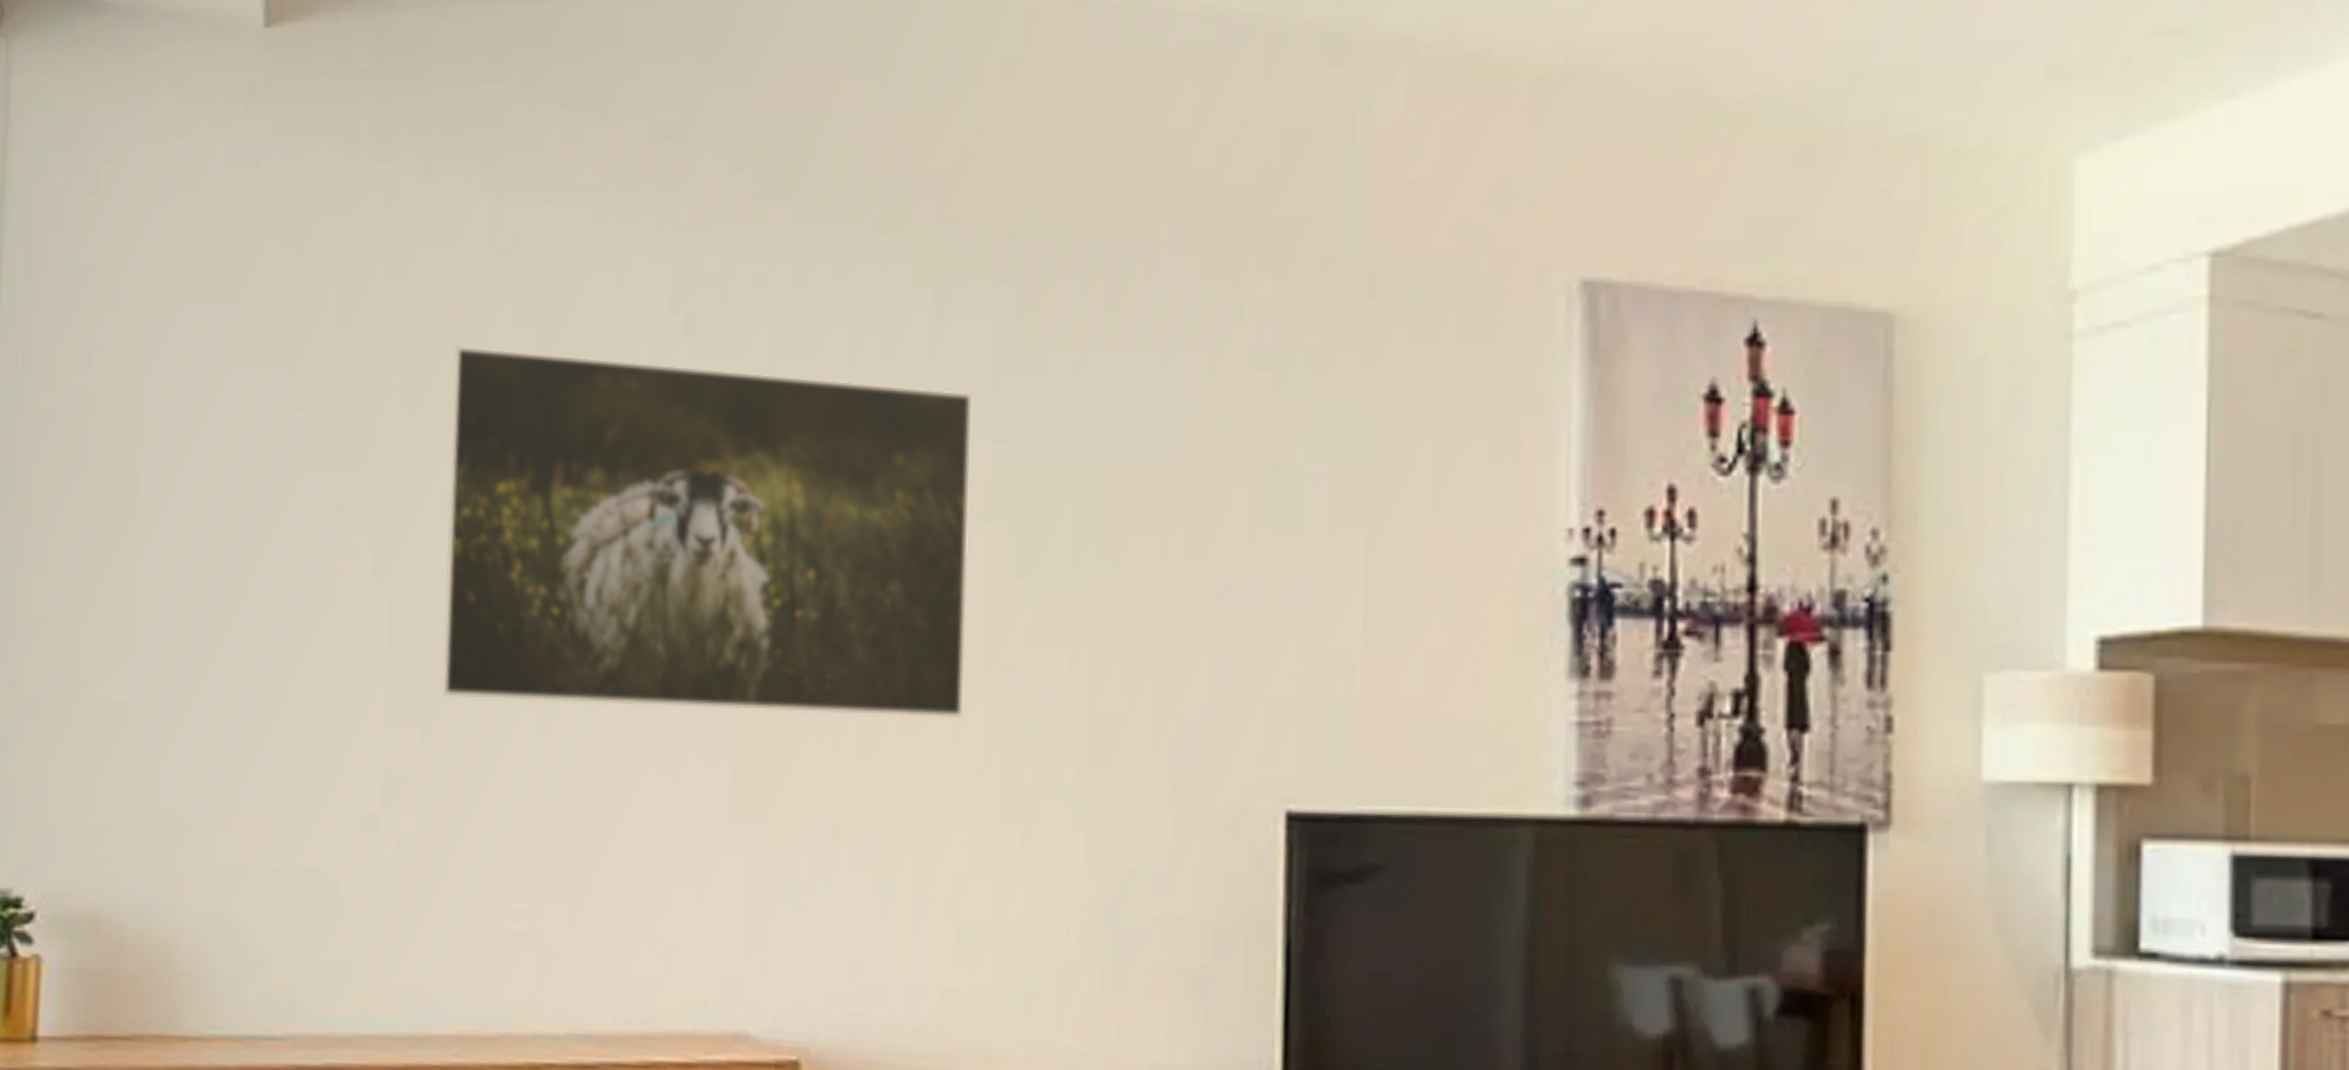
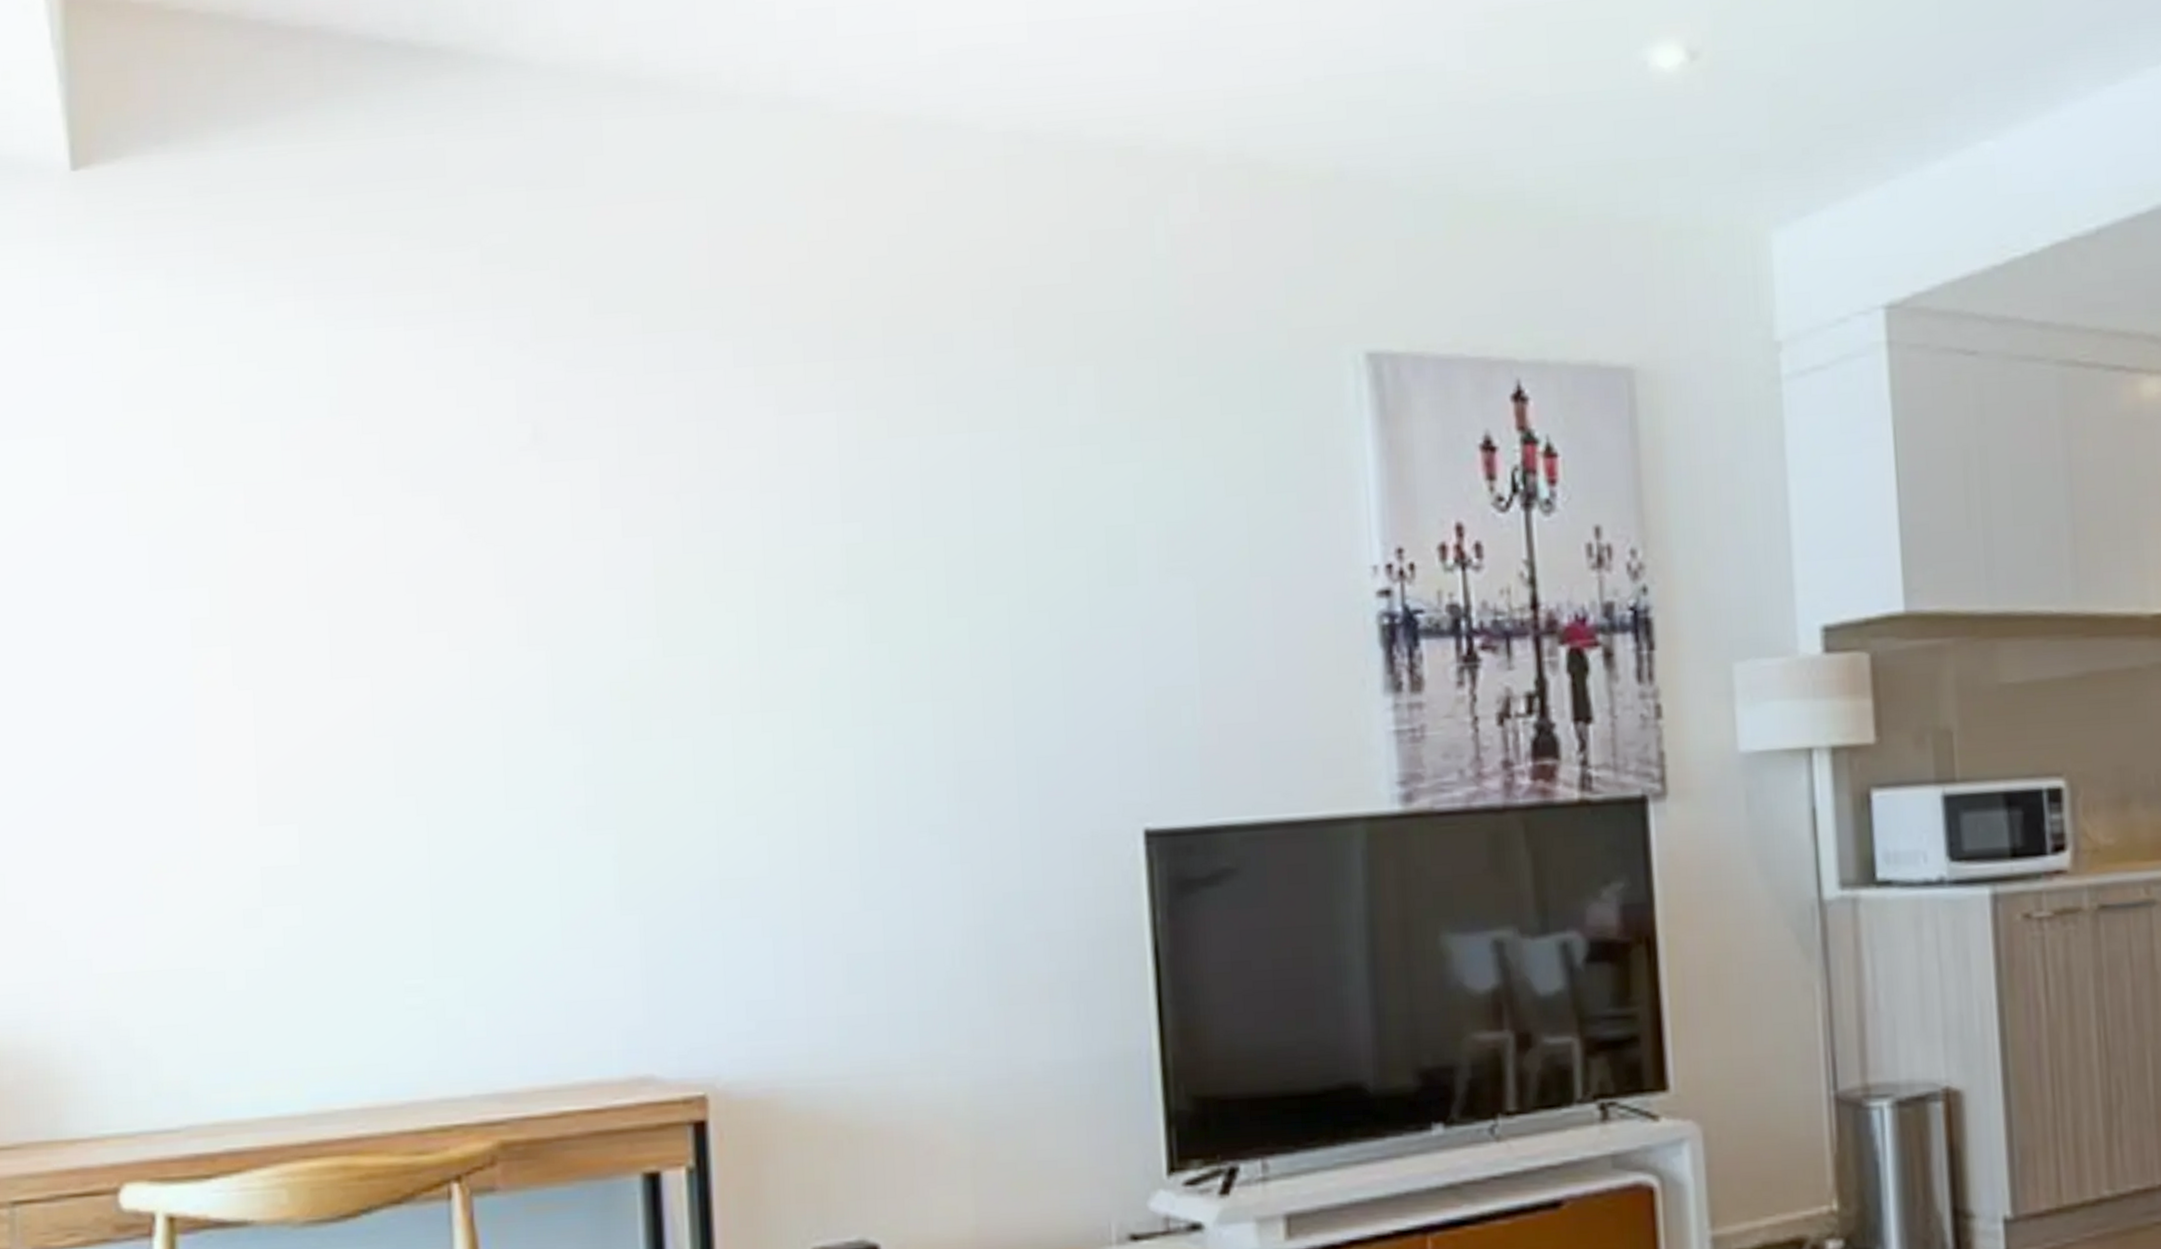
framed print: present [441,345,974,719] -> none [299,462,838,795]

